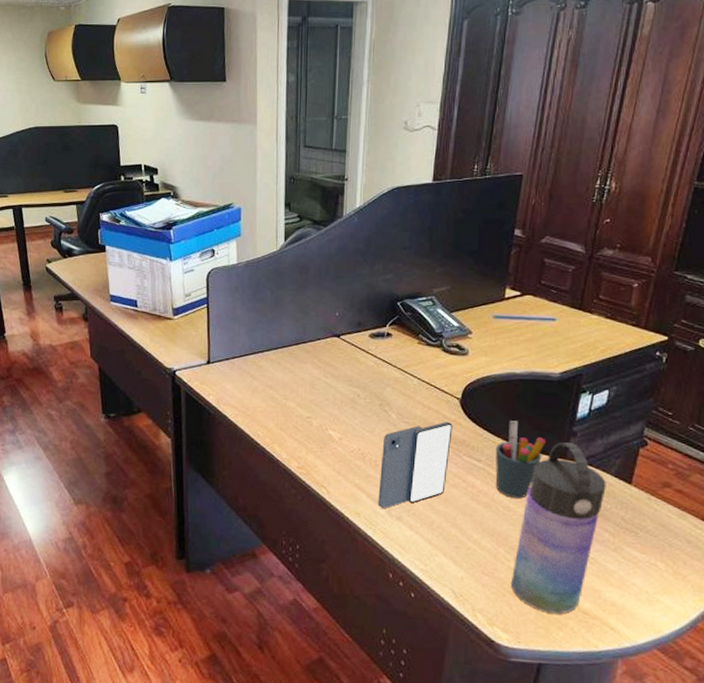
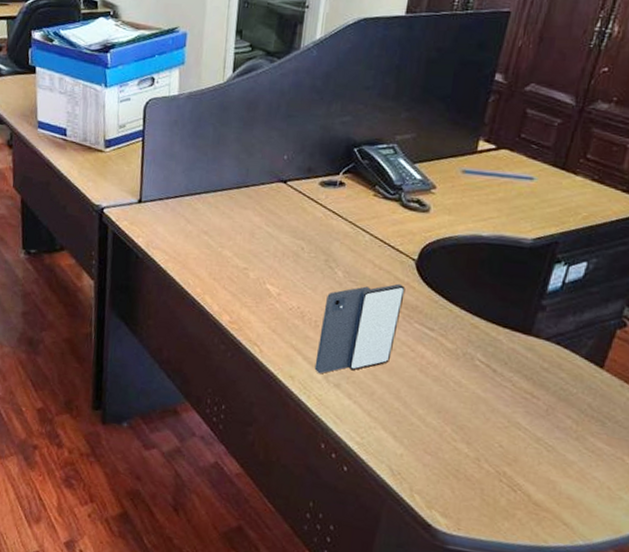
pen holder: present [495,421,547,498] -> none [448,288,510,375]
water bottle: present [510,442,606,614] -> none [455,316,574,504]

